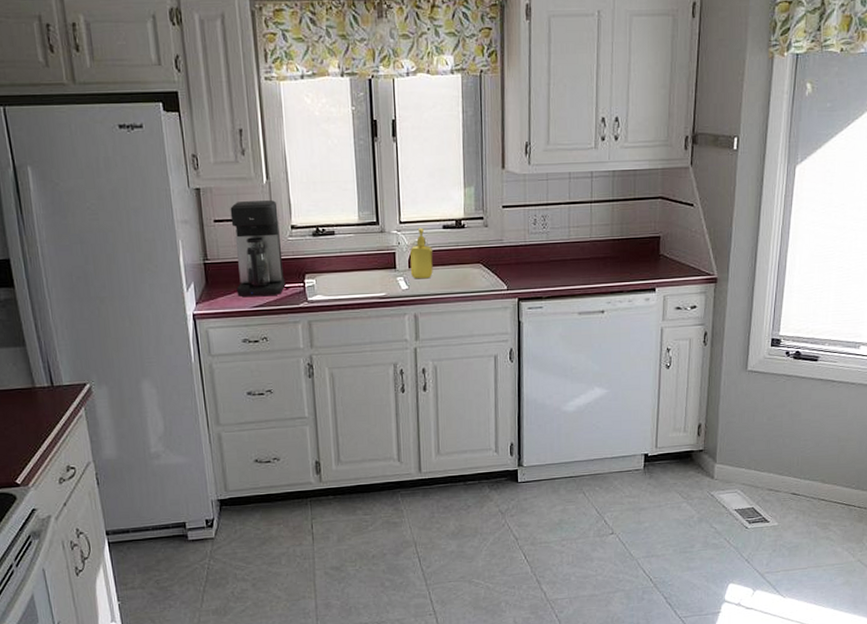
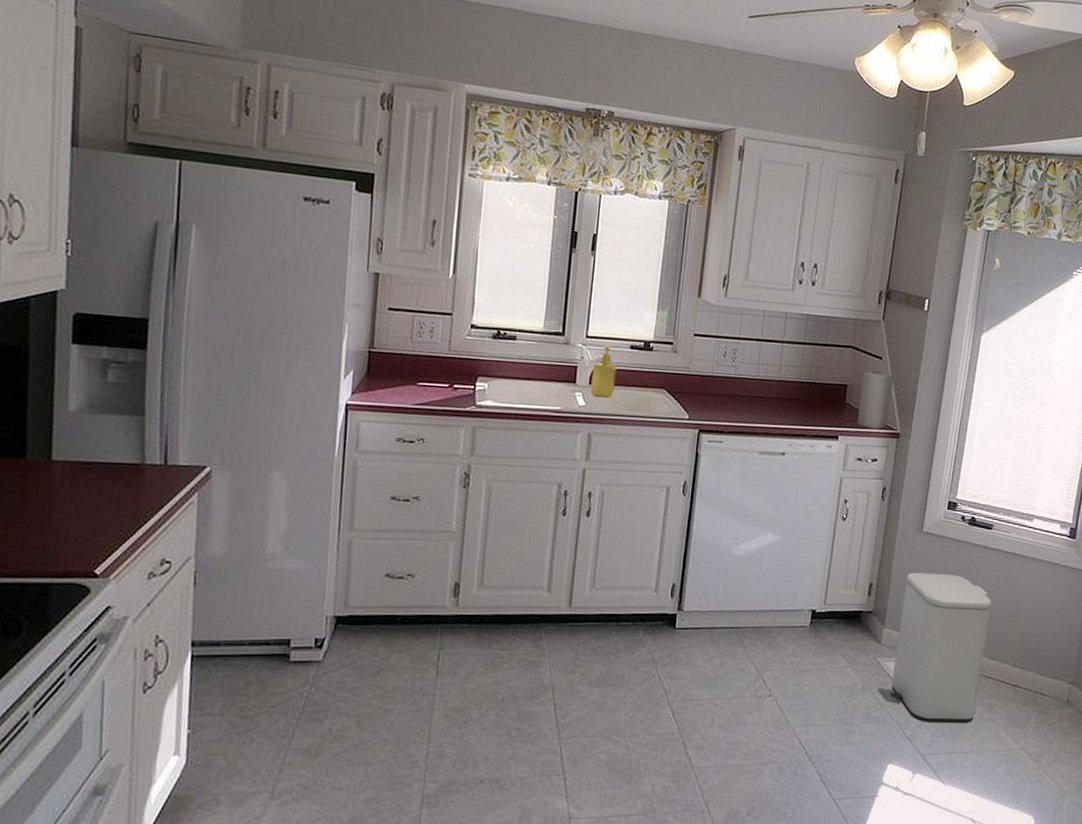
coffee maker: present [230,200,286,297] -> none [399,292,460,395]
paper towel holder: none [673,216,707,277] -> present [857,369,894,430]
pedal bin: none [714,407,821,545] -> present [878,572,991,723]

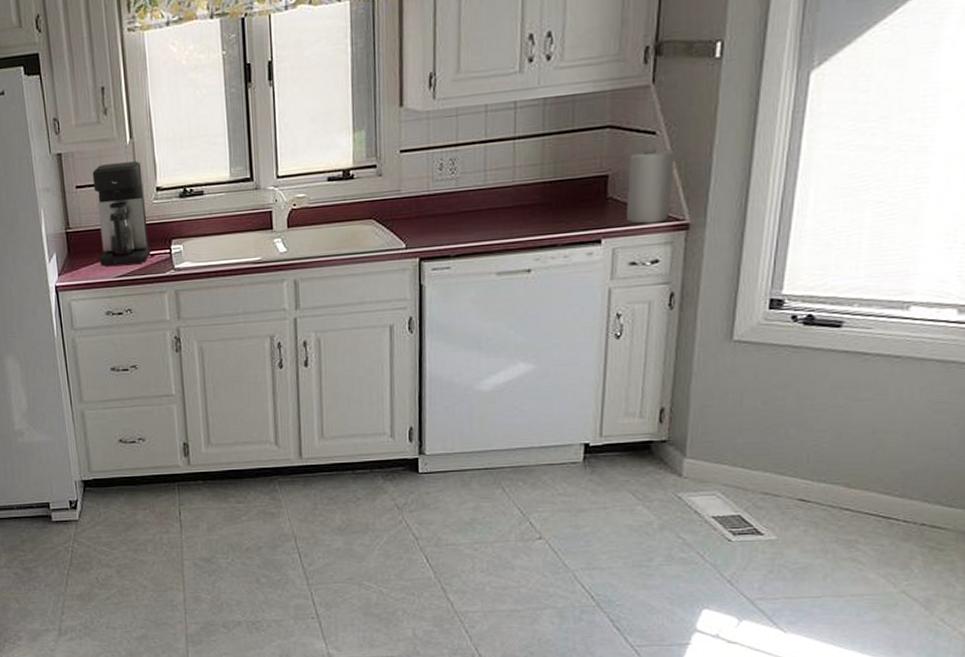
coffee maker: none [399,292,460,395] -> present [92,161,151,266]
soap dispenser: present [590,344,618,398] -> none [288,181,317,240]
pedal bin: present [878,572,991,723] -> none [682,388,845,563]

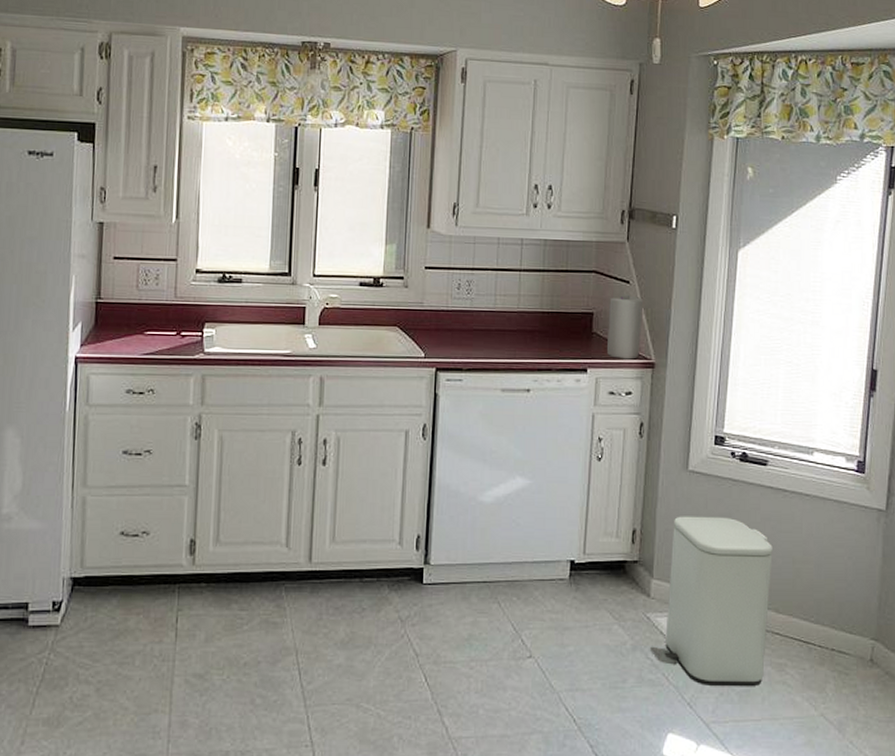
coffee maker: present [92,161,151,266] -> none [127,240,184,343]
pedal bin: none [682,388,845,563] -> present [650,516,773,686]

